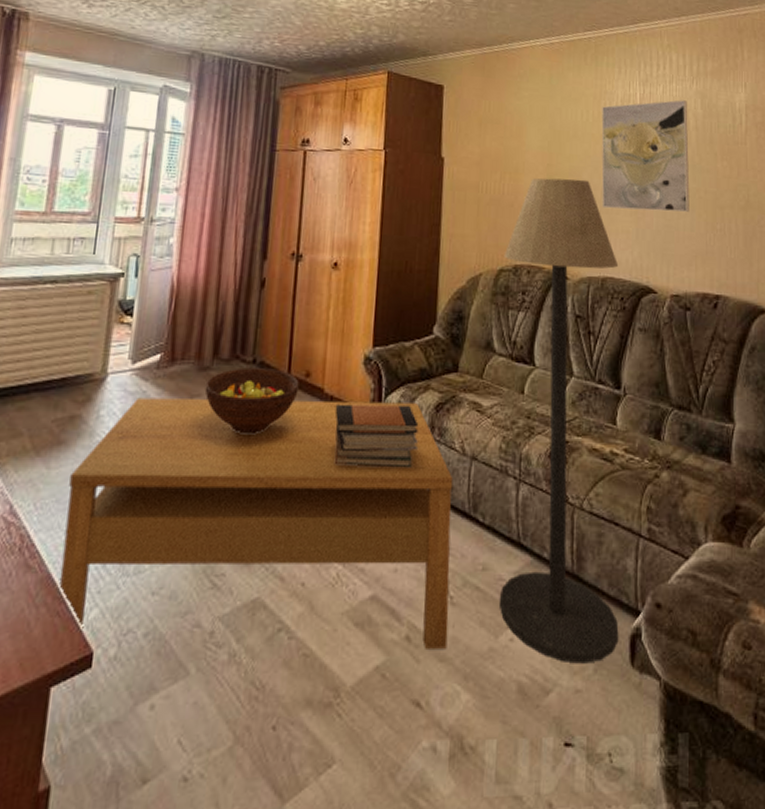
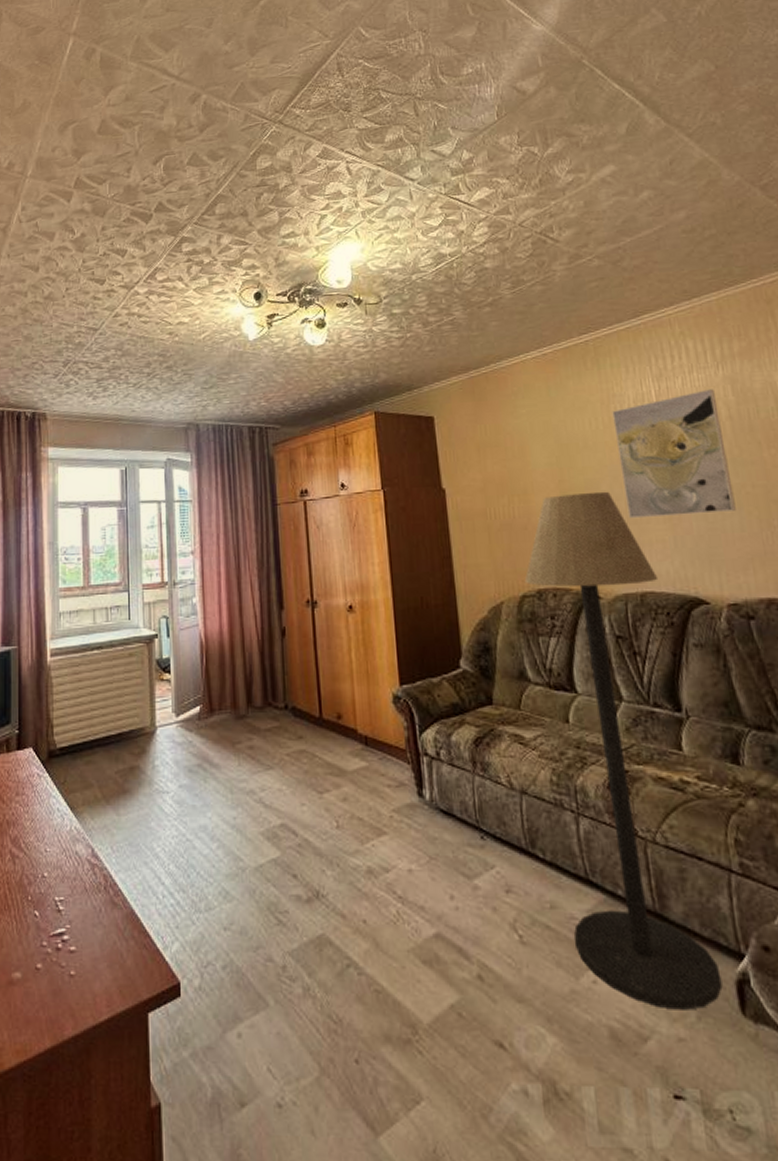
coffee table: present [59,397,454,649] -> none [138,739,524,989]
fruit bowl: present [205,367,299,433] -> none [244,713,333,776]
book stack: present [334,404,419,469] -> none [371,741,463,805]

